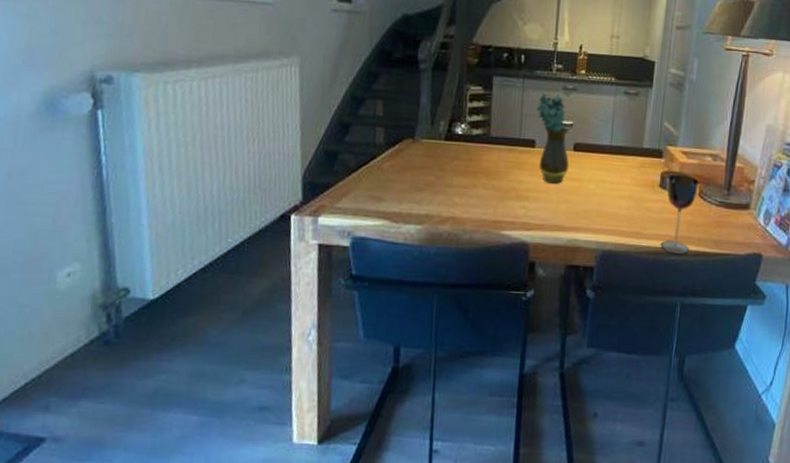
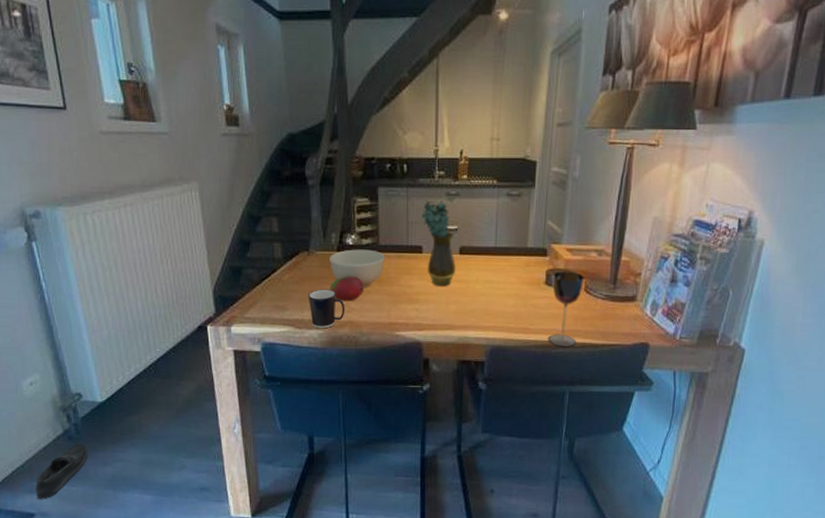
shoe: none [51,350,127,421] -> present [35,444,88,500]
mug: none [408,180,449,224] -> present [307,289,345,329]
fruit: none [433,167,471,195] -> present [329,276,364,302]
bowl: none [435,139,495,181] -> present [329,249,385,287]

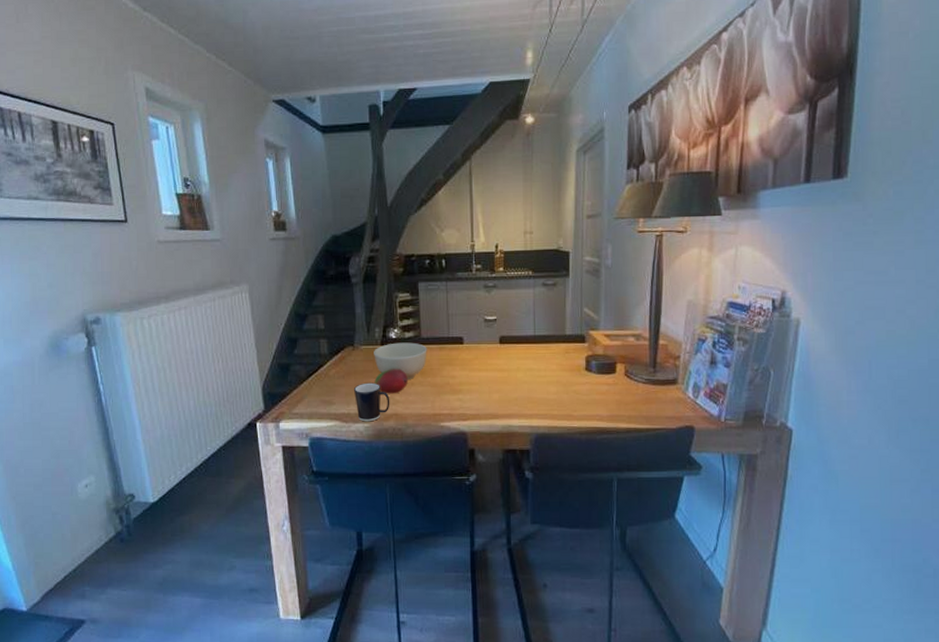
shoe: present [35,444,88,500] -> none [86,546,139,606]
vase: present [421,198,456,286] -> none [461,291,497,376]
wineglass: present [548,271,584,346] -> none [592,356,624,432]

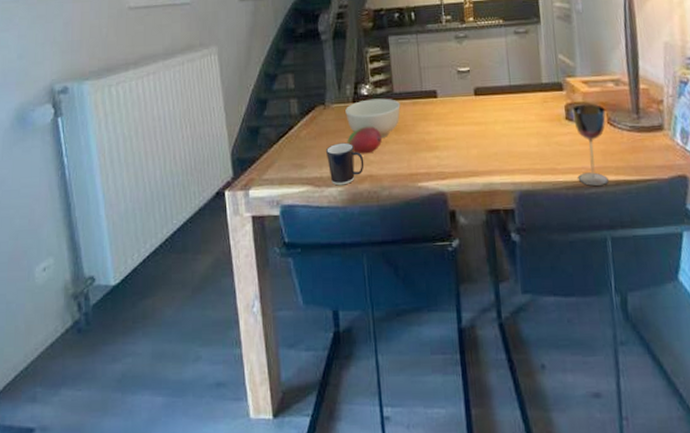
wineglass: none [592,356,624,432] -> present [572,104,608,186]

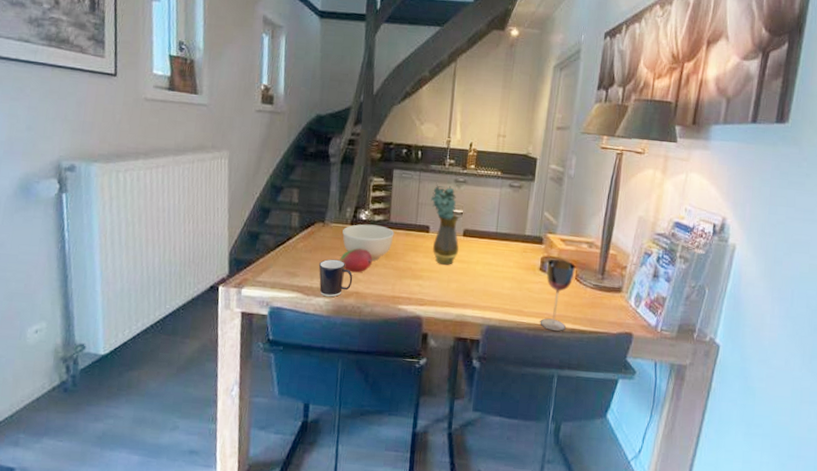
vase: none [433,42,473,130] -> present [431,182,459,265]

